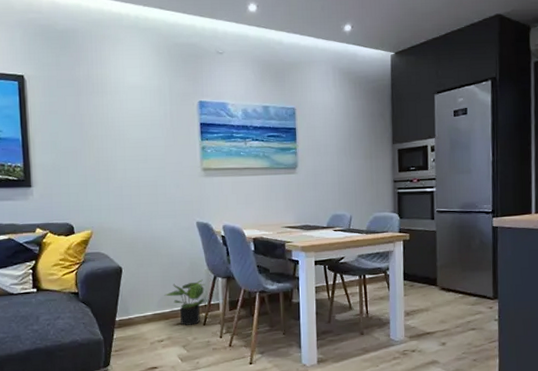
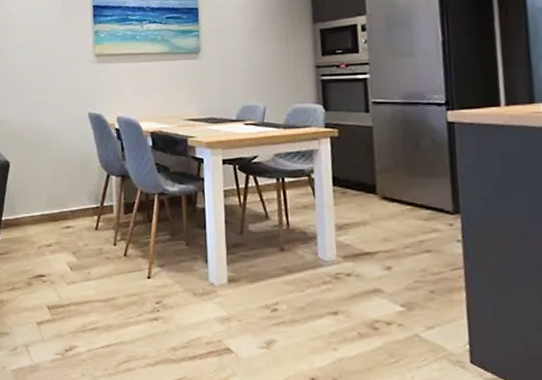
potted plant: present [164,279,205,326] -> none [53,177,98,230]

